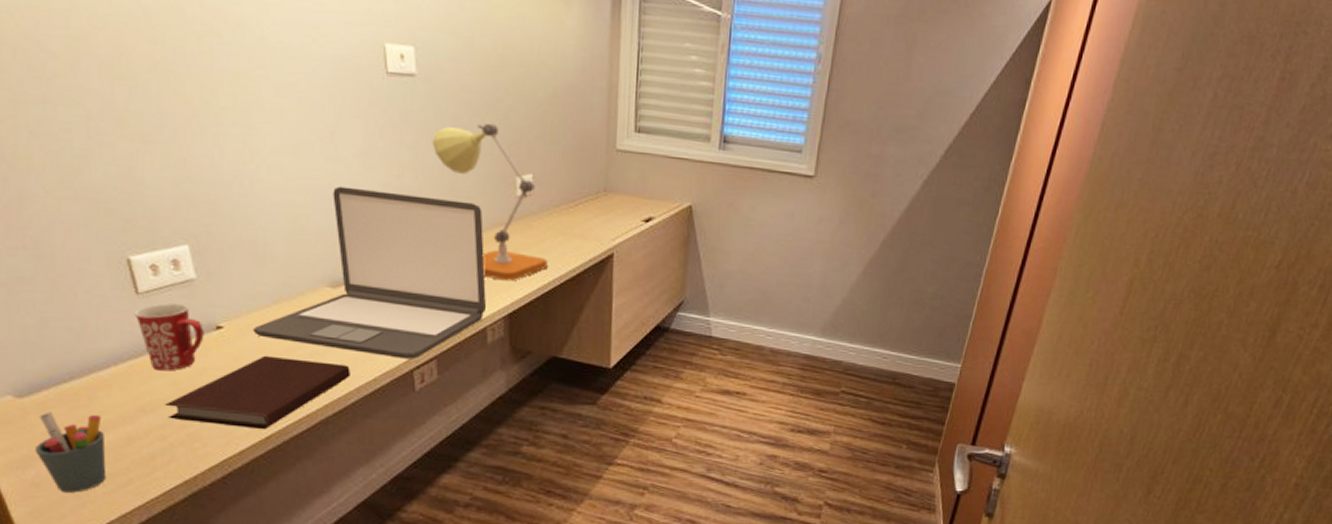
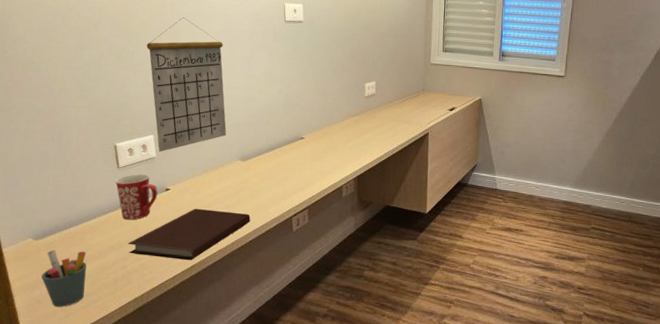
calendar: none [163,59,305,271] -> present [147,17,227,152]
laptop: present [253,186,486,359] -> none [189,94,343,209]
desk lamp: present [432,123,548,282] -> none [311,49,384,154]

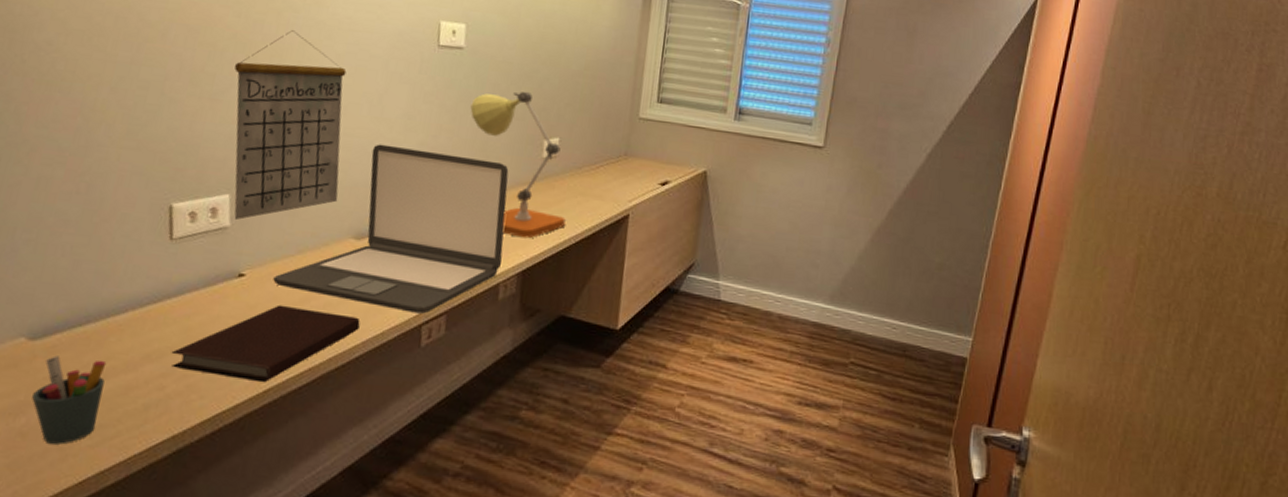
mug: present [114,173,158,220] -> none [163,249,227,318]
laptop: none [189,94,343,209] -> present [273,144,509,314]
desk lamp: none [311,49,384,154] -> present [470,91,566,239]

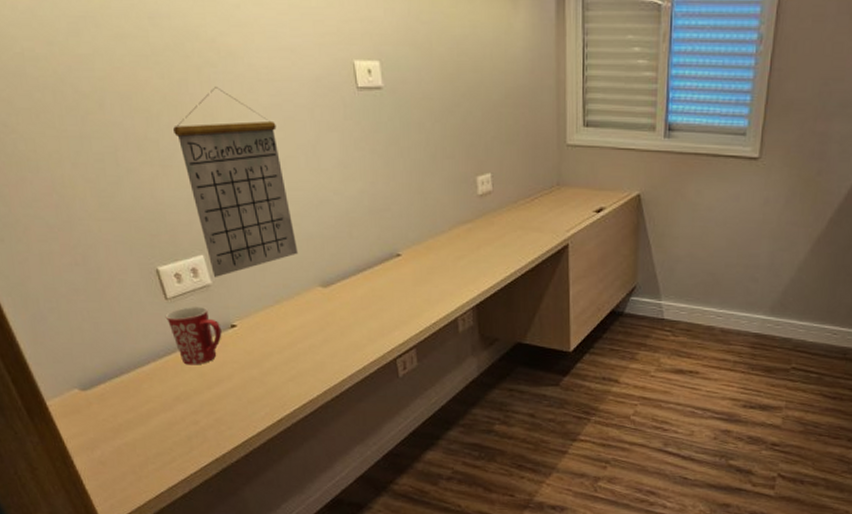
pen holder: present [32,356,107,445] -> none [99,402,155,469]
mug: none [163,249,227,318] -> present [165,306,222,365]
notebook: present [171,304,361,383] -> none [195,349,343,414]
laptop: present [273,144,509,314] -> none [261,195,456,349]
desk lamp: present [470,91,566,239] -> none [400,127,509,275]

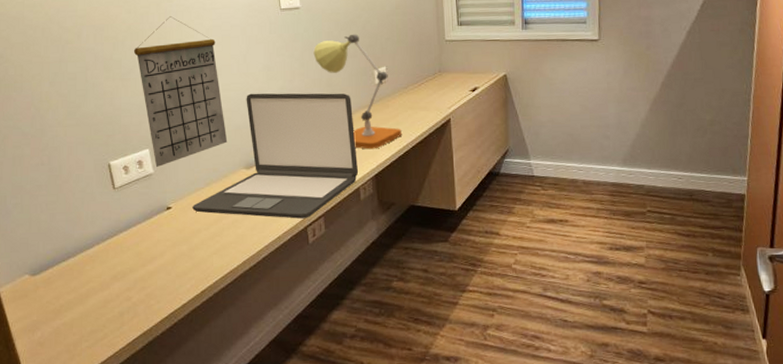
mug: present [165,306,222,365] -> none [111,192,159,246]
laptop: none [261,195,456,349] -> present [192,93,358,219]
desk lamp: none [400,127,509,275] -> present [313,33,402,150]

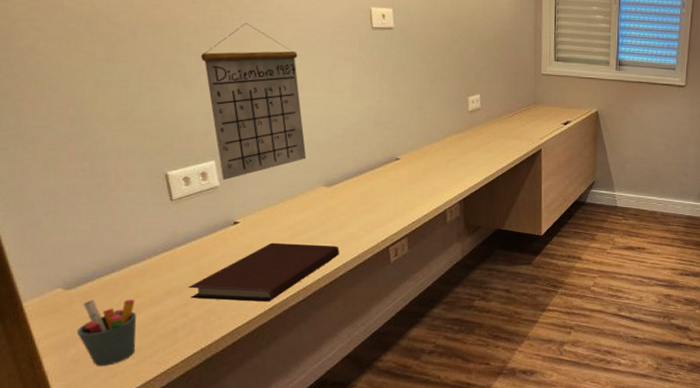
pen holder: none [42,284,89,348] -> present [77,299,136,366]
notebook: none [131,226,261,286] -> present [188,242,339,302]
laptop: present [192,93,358,219] -> none [263,110,446,238]
desk lamp: present [313,33,402,150] -> none [405,59,492,174]

